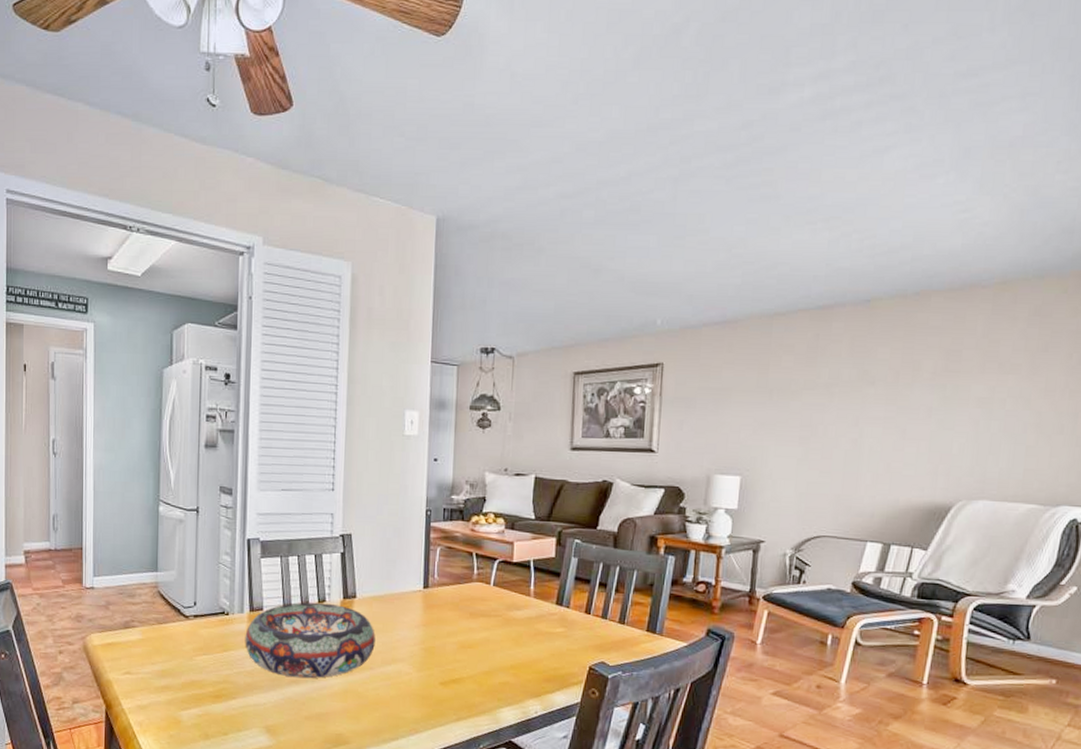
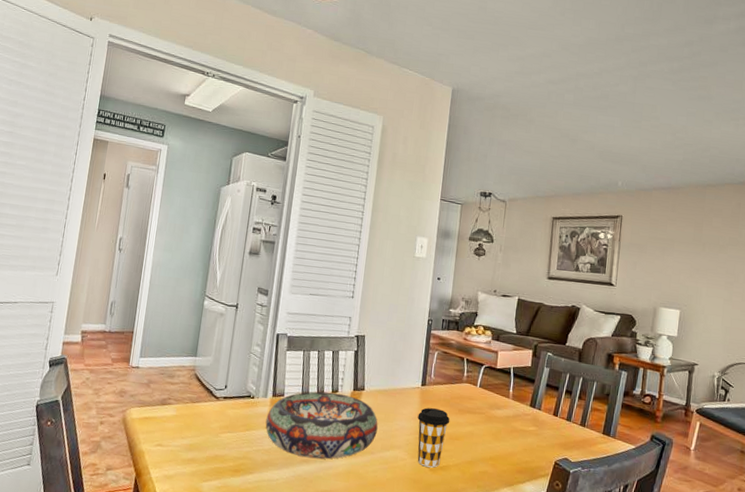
coffee cup: none [421,613,461,681] -> present [417,407,450,468]

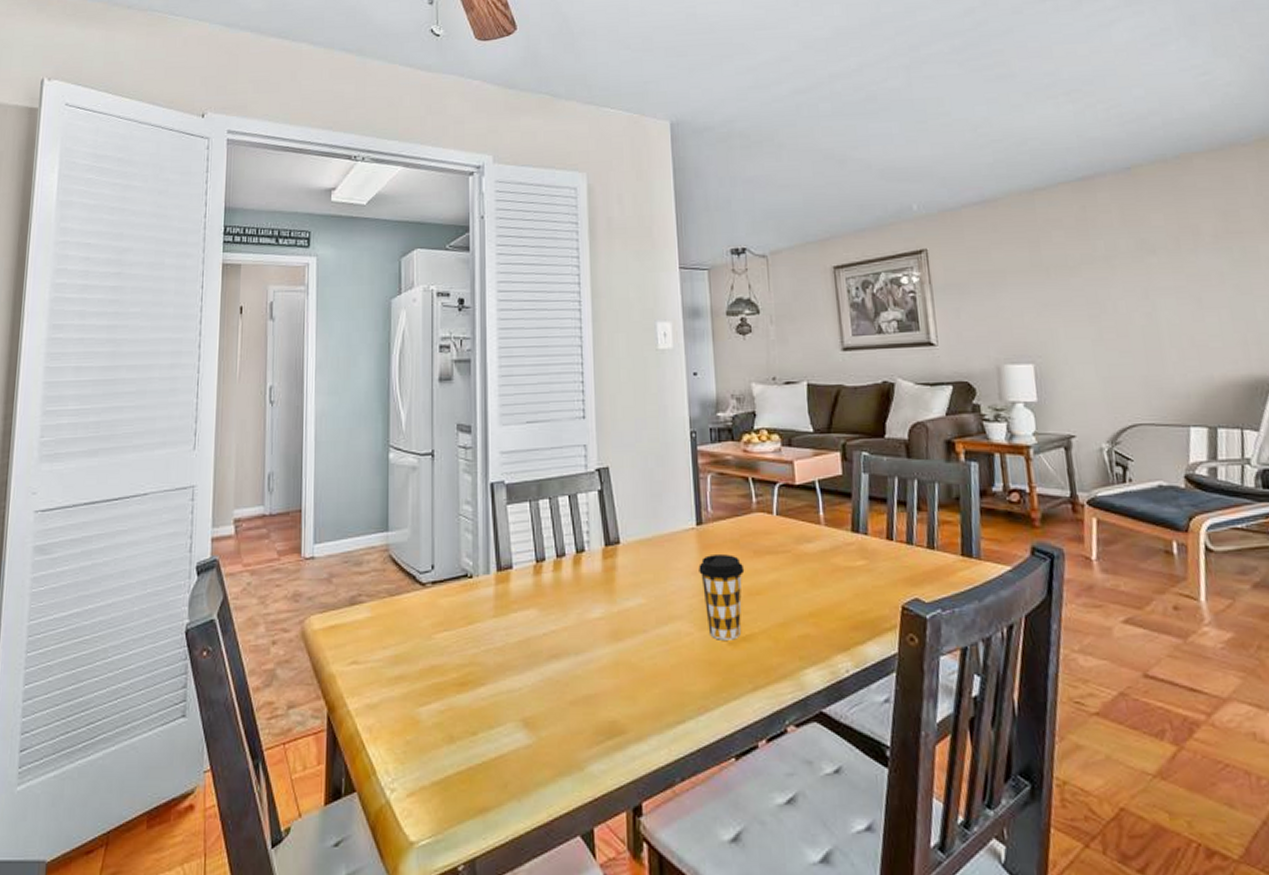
decorative bowl: present [265,391,378,459] -> none [493,553,647,651]

